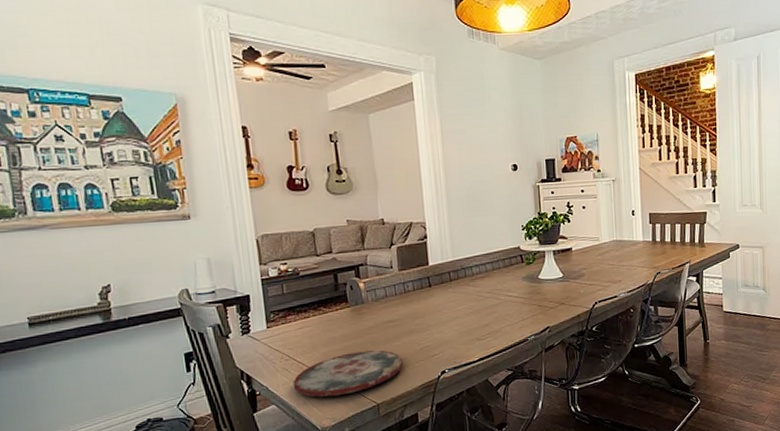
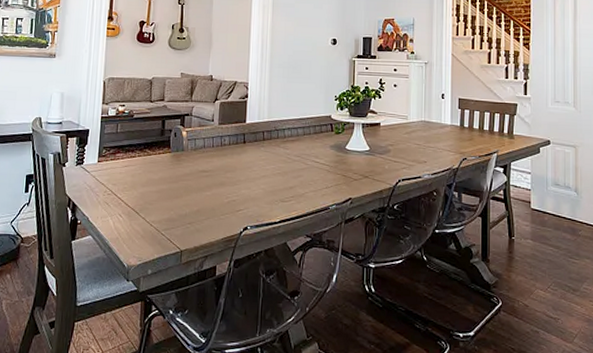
plate: present [293,350,403,397] -> none [110,196,210,236]

